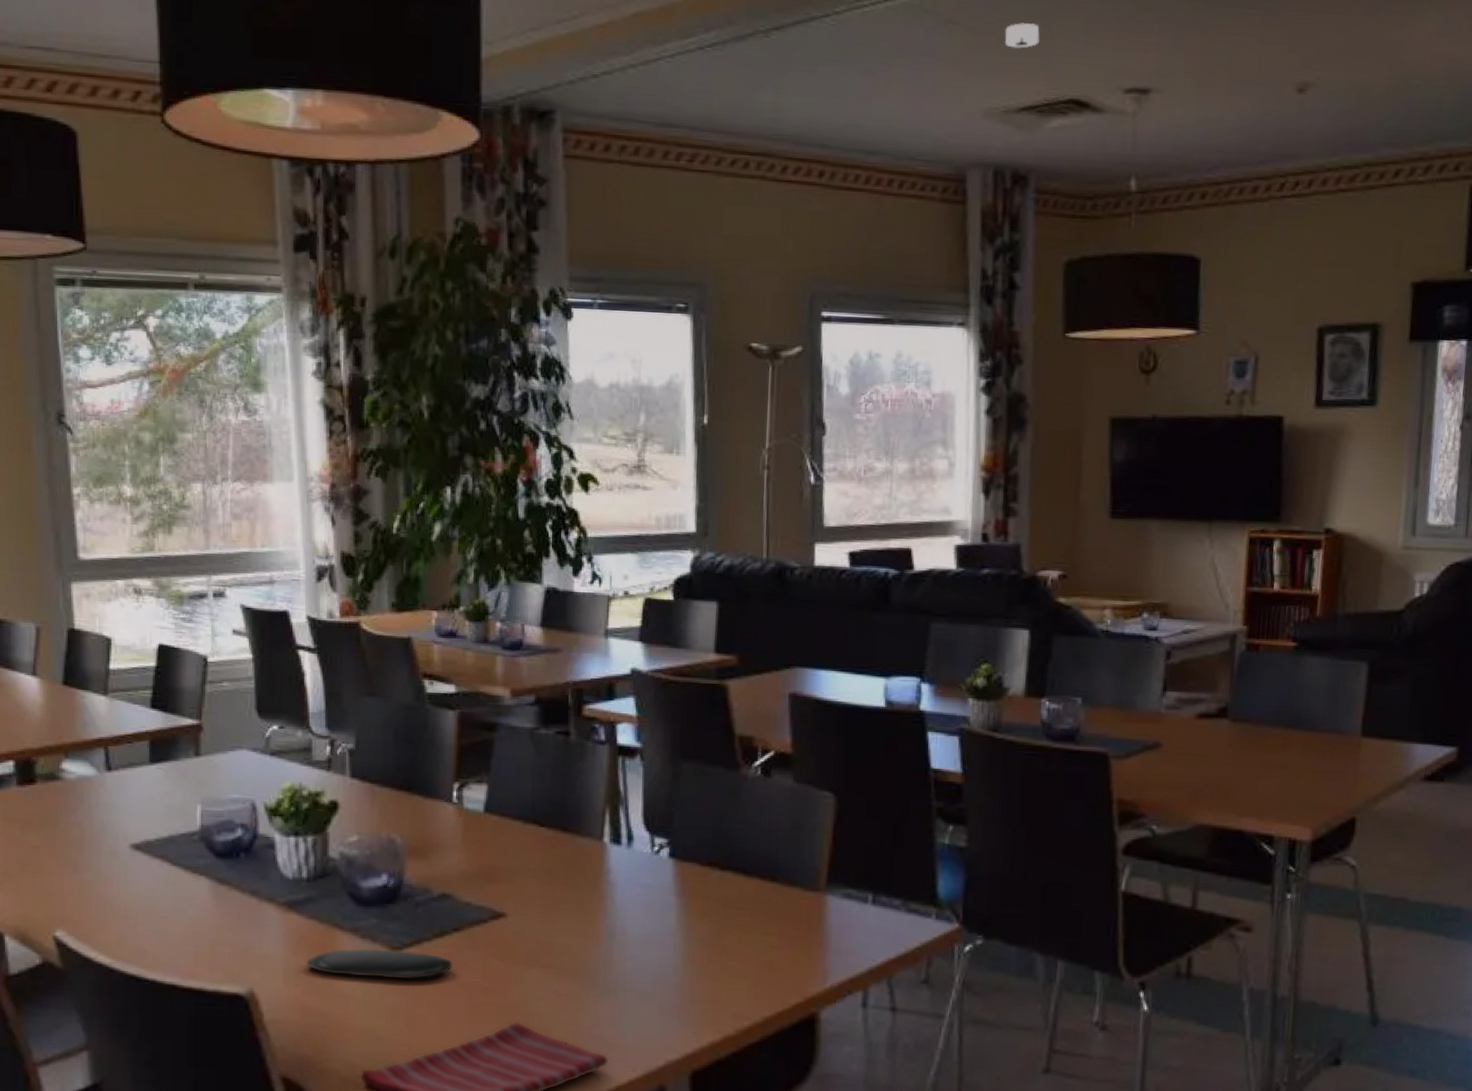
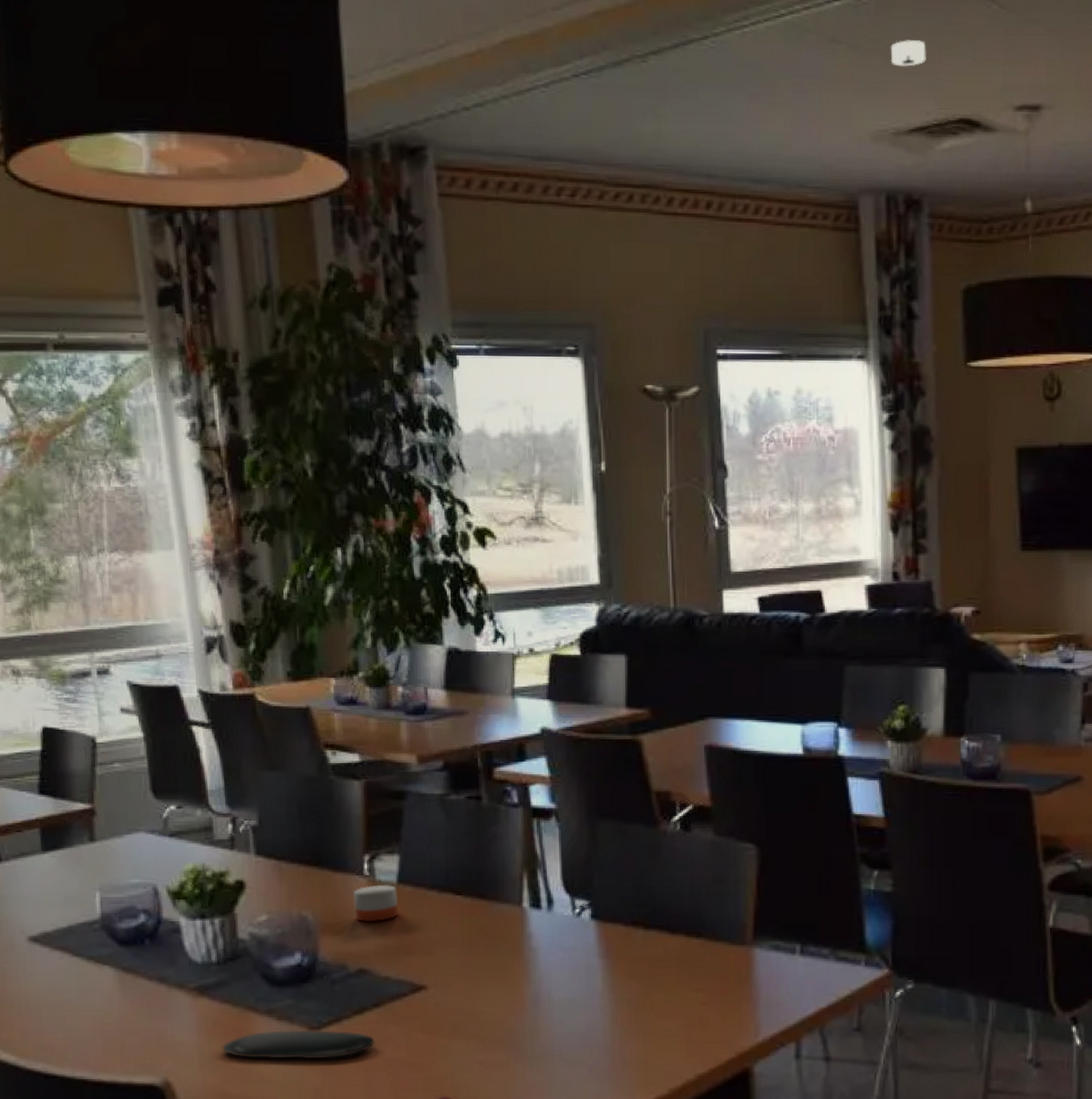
candle: none [441,812,484,848] -> present [354,884,399,922]

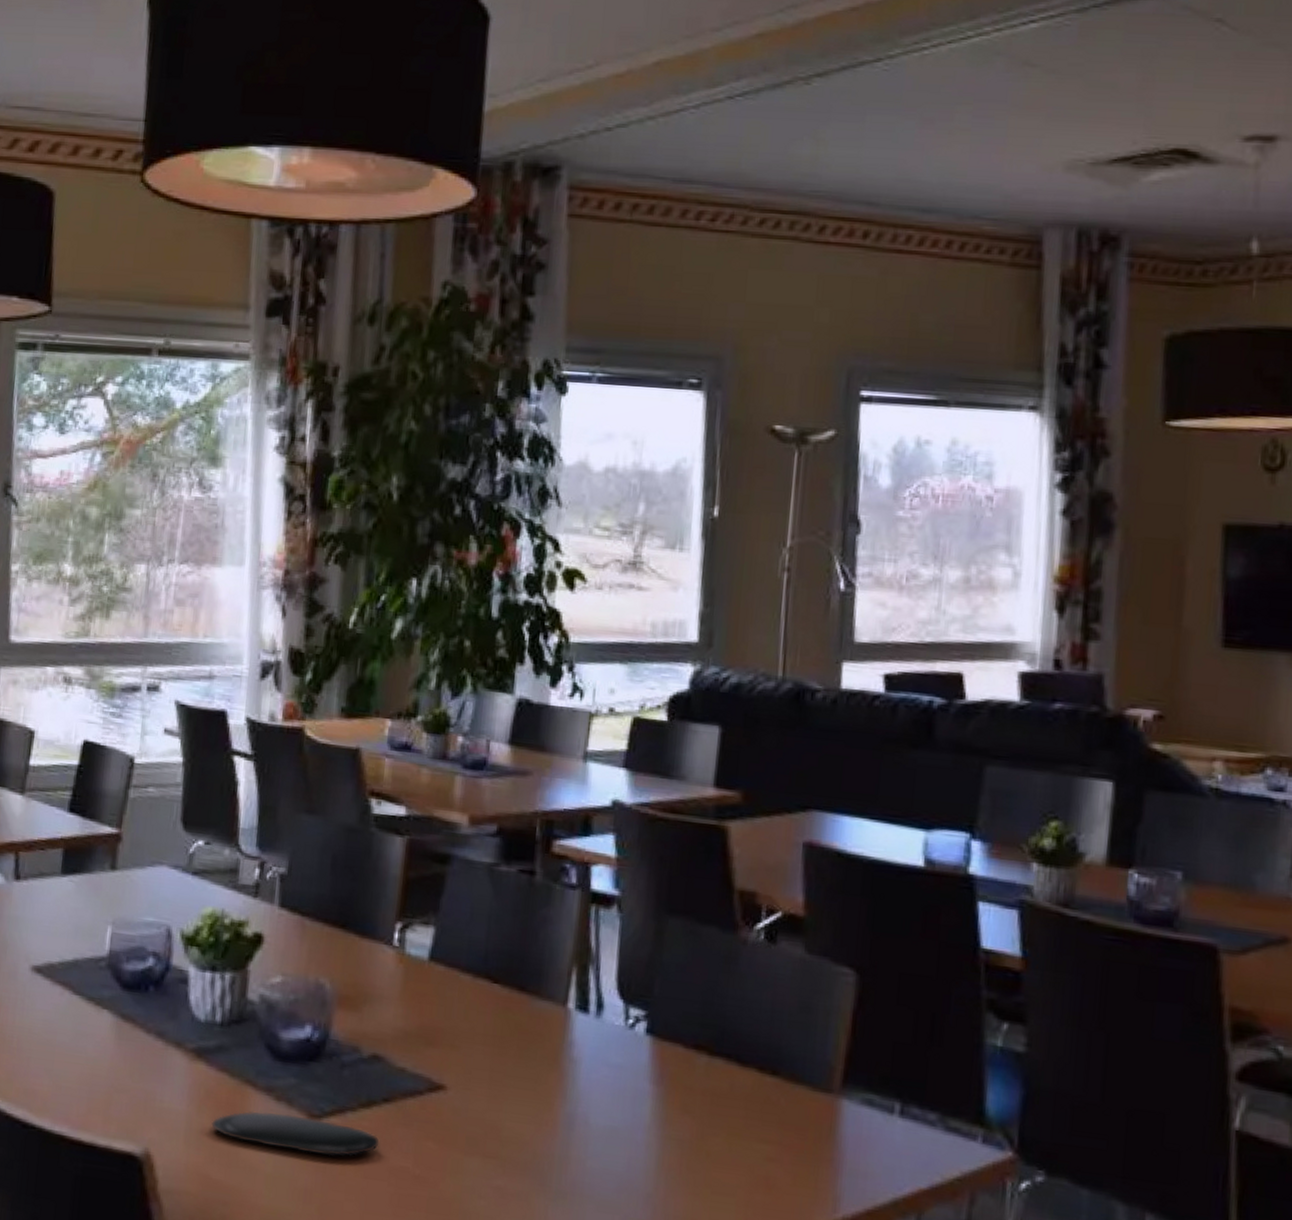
candle: present [354,884,399,922] -> none [377,958,427,1002]
smoke detector: present [890,40,926,67] -> none [1093,64,1137,92]

